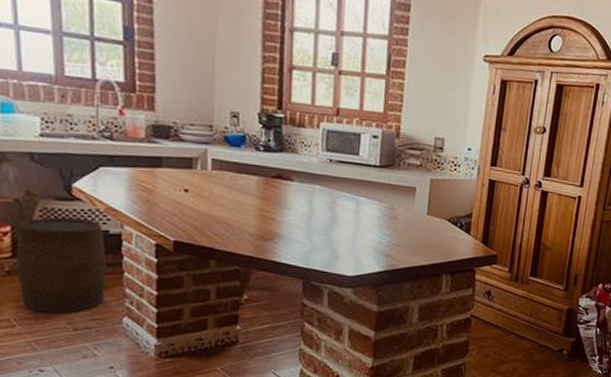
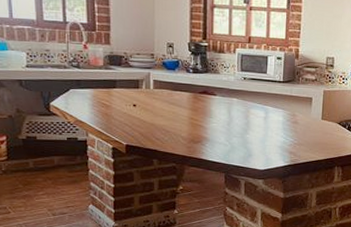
stool: present [16,217,106,313] -> none [10,128,76,202]

